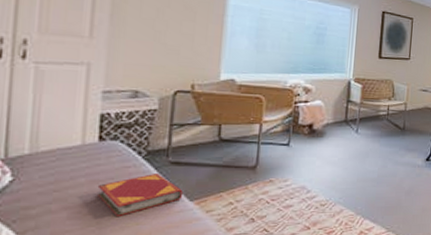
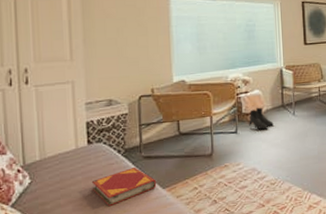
boots: none [304,119,333,145] -> present [249,107,274,130]

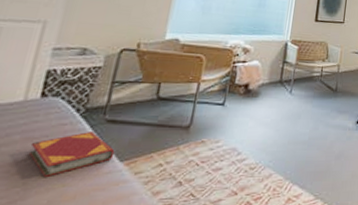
boots: present [249,107,274,130] -> none [239,79,267,105]

